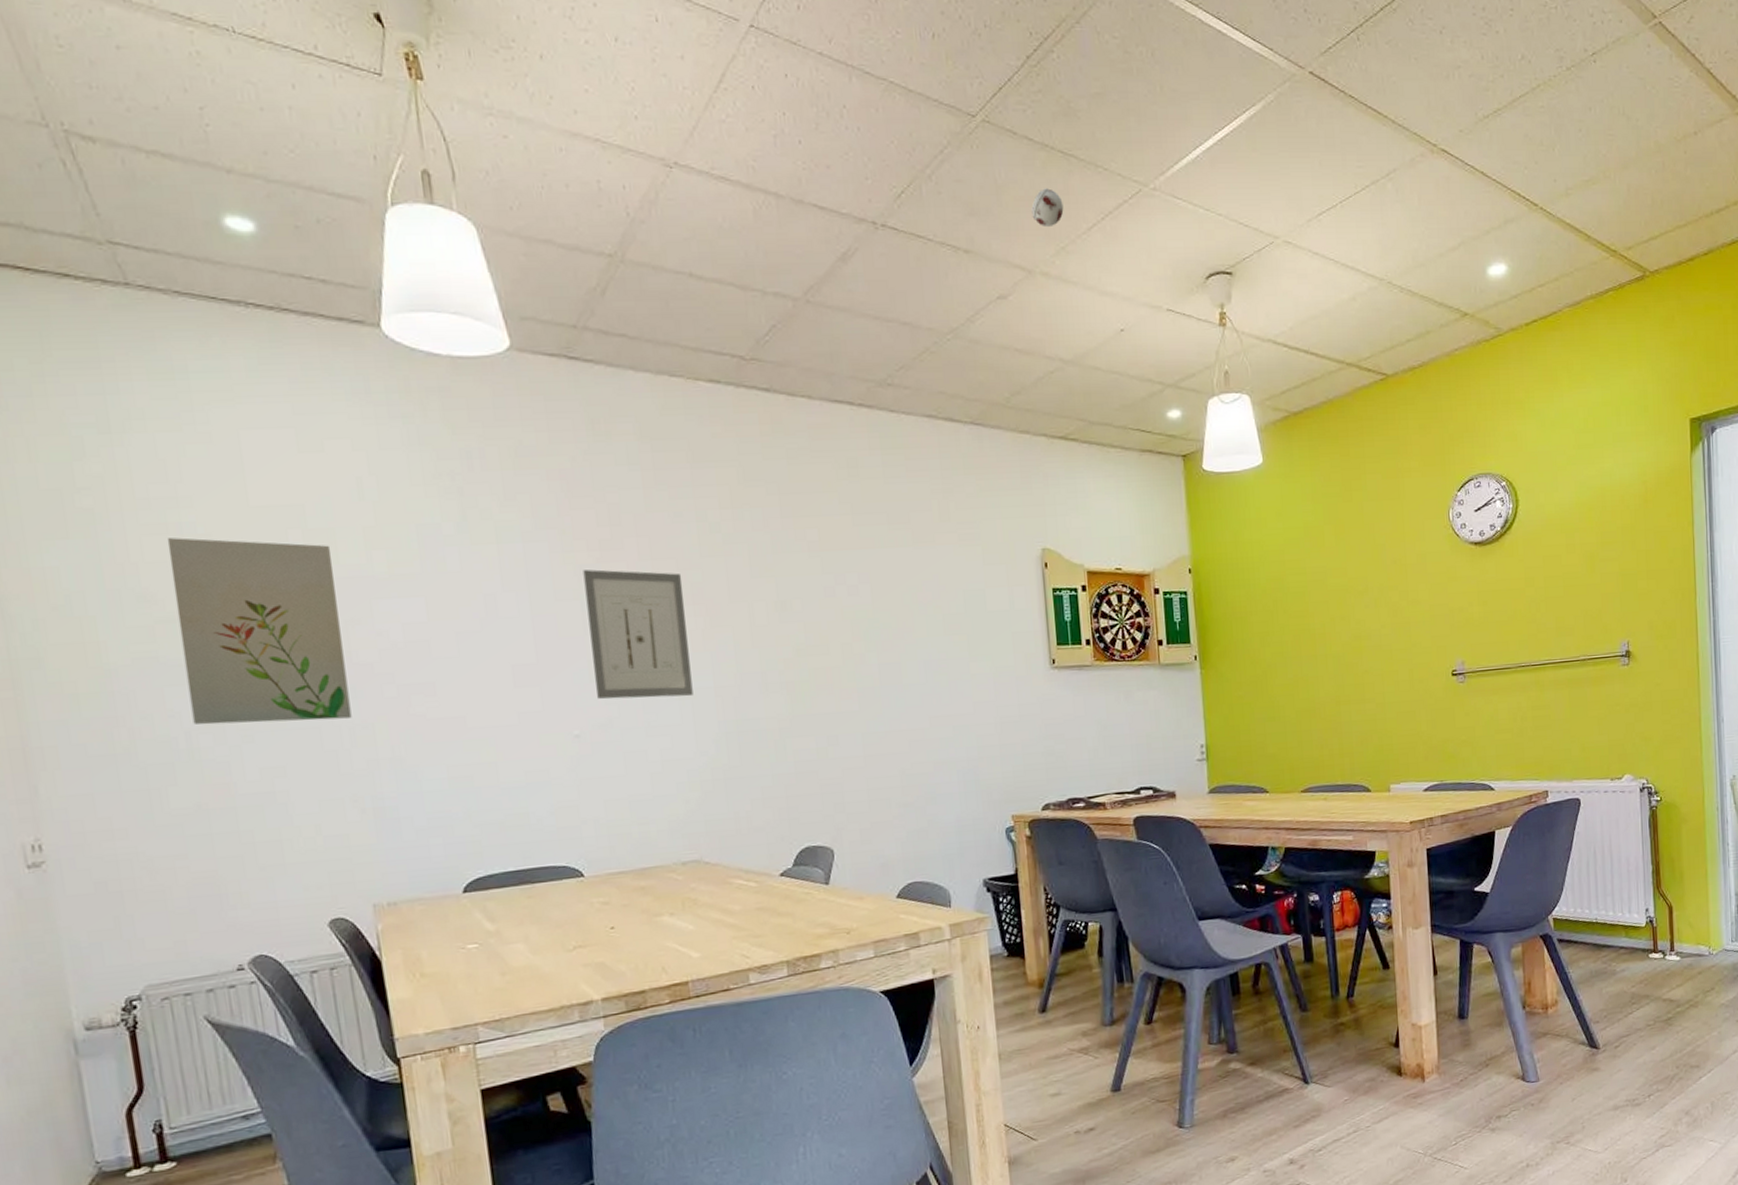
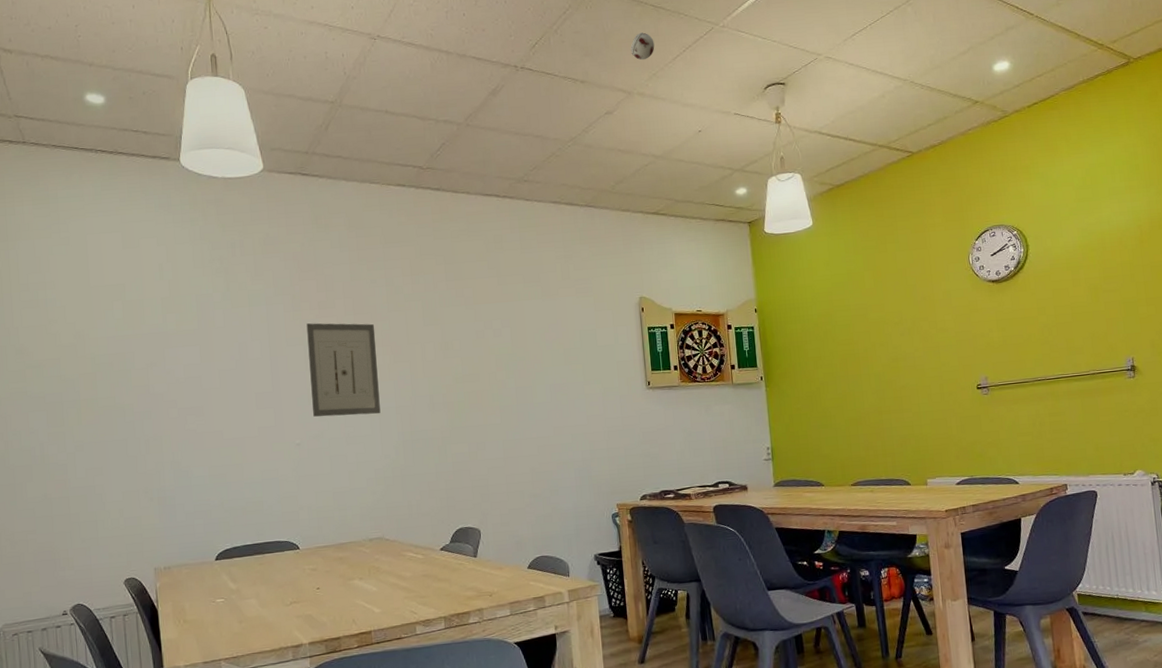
wall art: present [167,538,352,725] -> none [37,309,147,439]

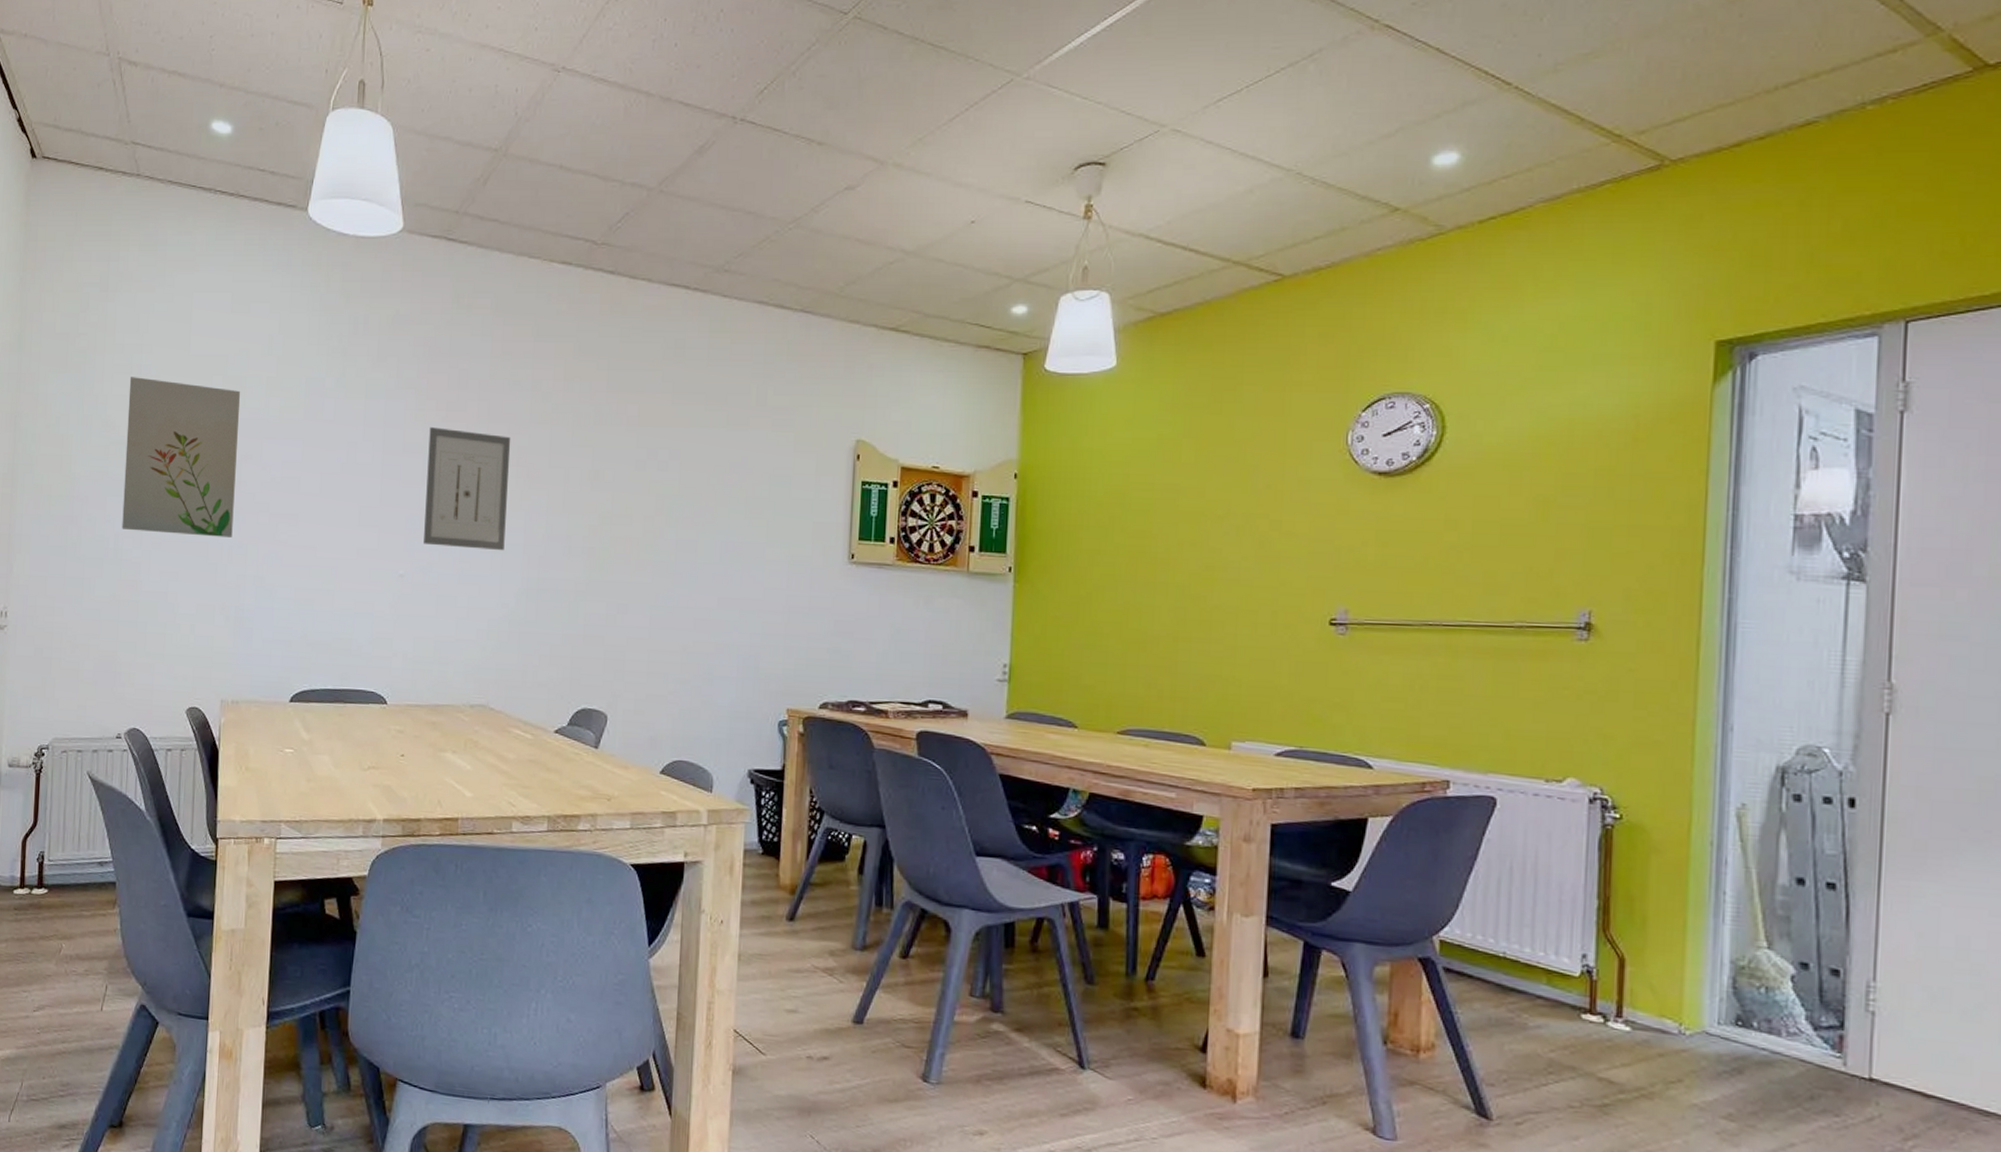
wall art: none [37,309,147,439] -> present [122,377,241,537]
smoke detector: present [630,32,655,61] -> none [892,81,927,119]

